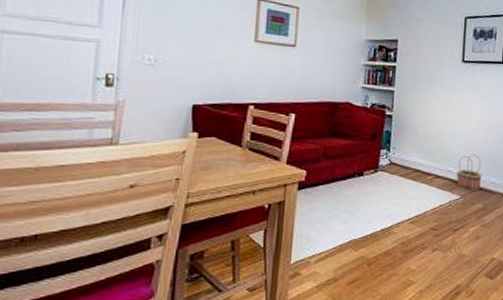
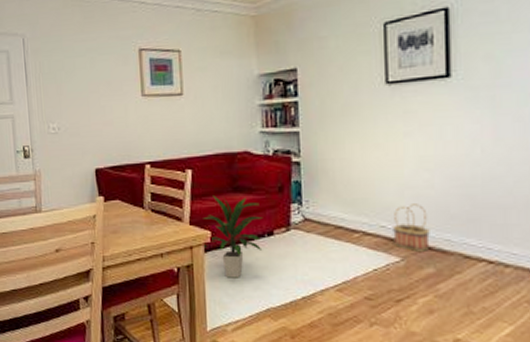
indoor plant: none [297,139,356,214] -> present [203,196,263,278]

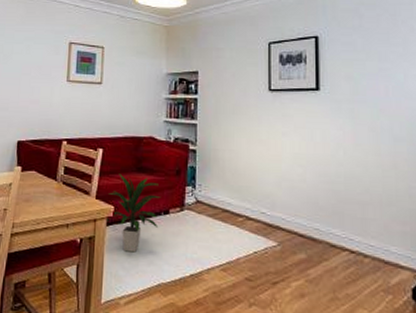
basket: present [393,204,430,251] -> none [271,194,302,238]

